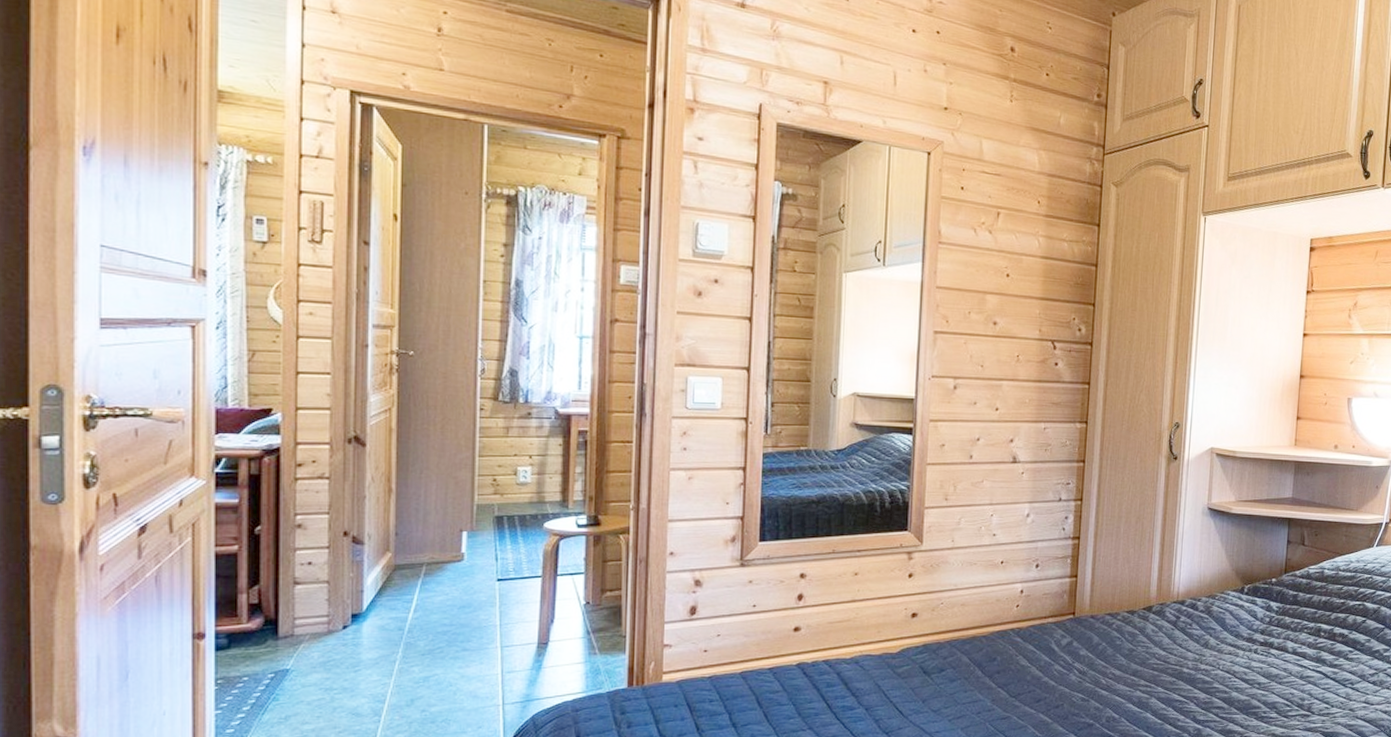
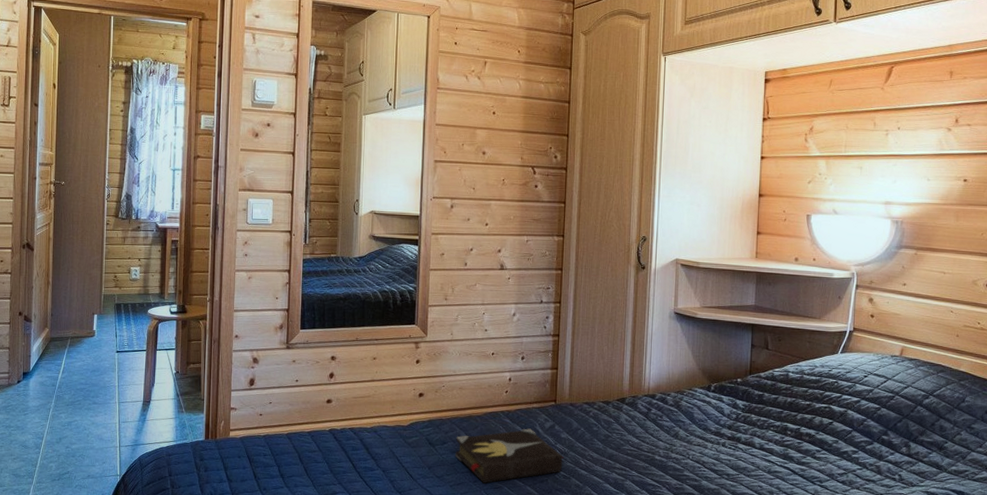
hardback book: none [955,647,1083,714] -> present [455,428,564,483]

